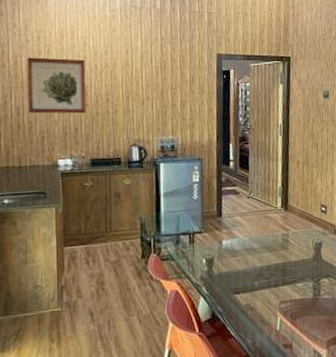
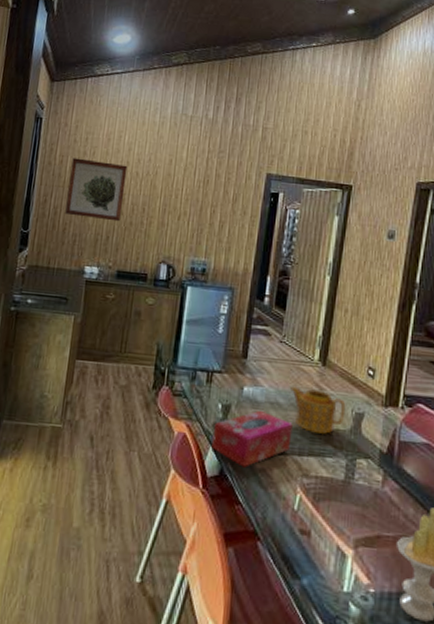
tissue box: none [201,257,268,307] -> present [212,410,293,468]
teapot: none [260,231,308,266] -> present [289,386,346,434]

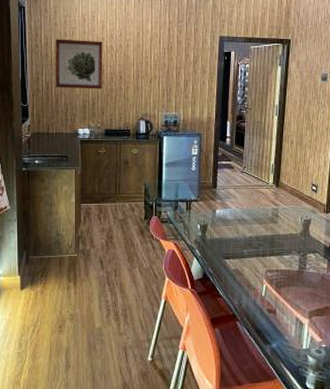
tissue box: present [212,410,293,468] -> none [195,226,256,270]
teapot: present [289,386,346,434] -> none [251,205,296,238]

